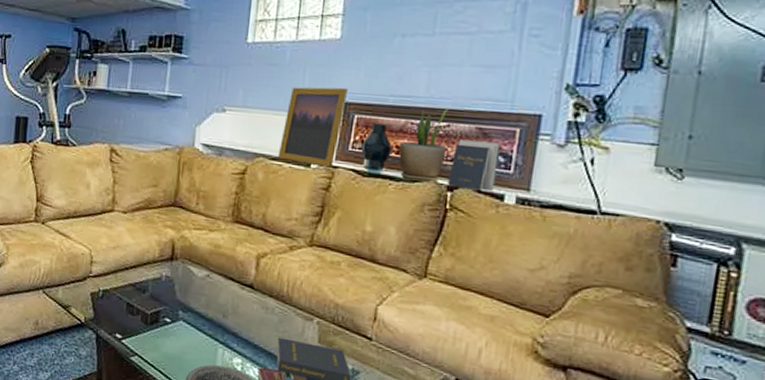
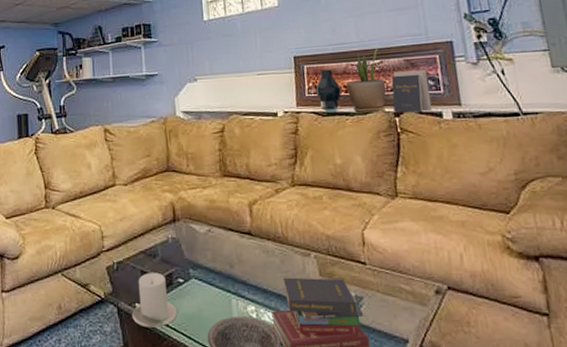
candle: none [110,306,158,362] -> present [131,272,177,328]
picture frame: present [277,87,348,168] -> none [248,44,296,114]

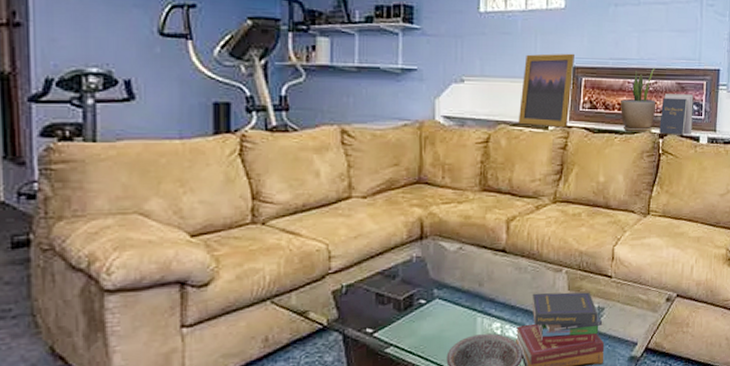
candle: present [131,272,177,328] -> none [360,294,415,353]
picture frame: none [248,44,296,114] -> present [518,53,575,128]
vase: present [315,69,342,114] -> none [590,84,616,131]

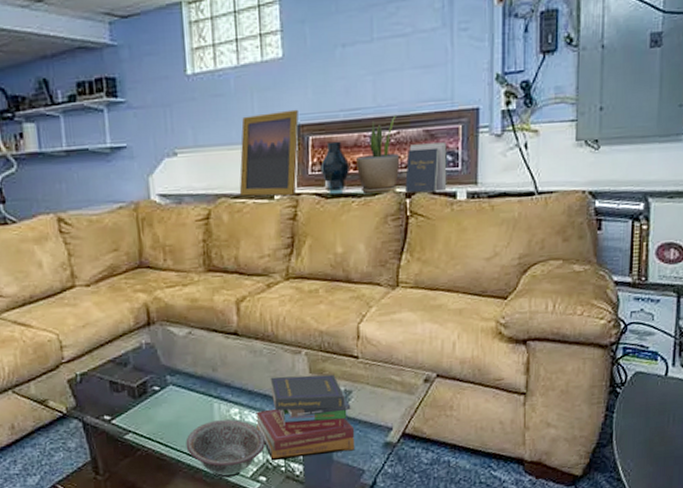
vase: none [590,84,616,131] -> present [320,141,351,195]

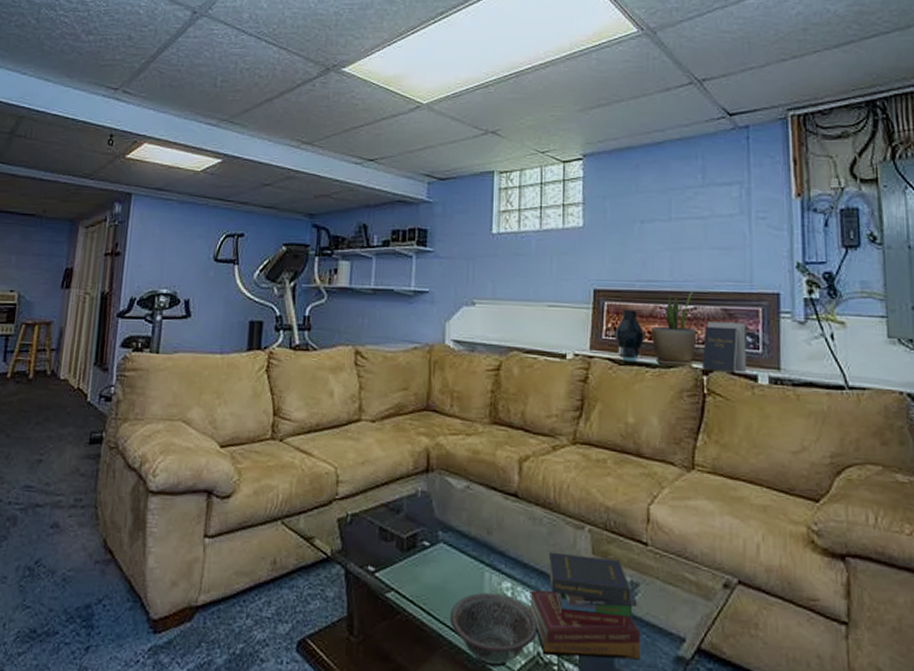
picture frame: present [239,109,299,197] -> none [531,275,595,358]

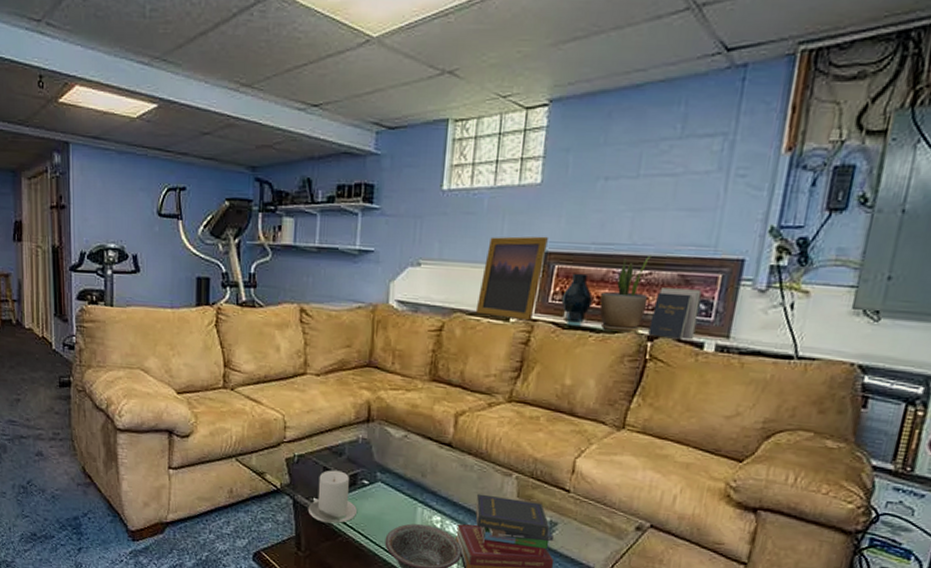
candle: none [361,530,417,598] -> present [307,470,357,524]
picture frame: none [531,275,595,358] -> present [475,236,548,321]

